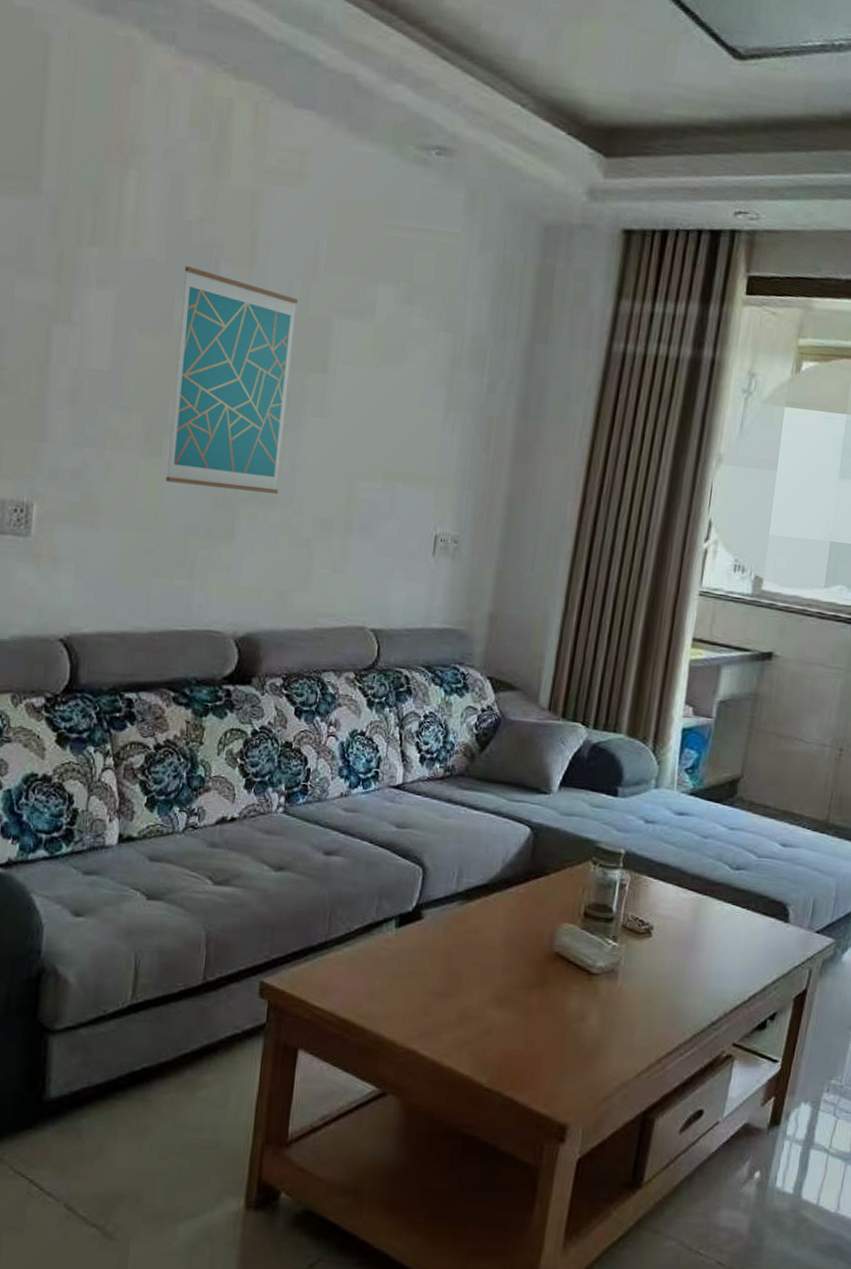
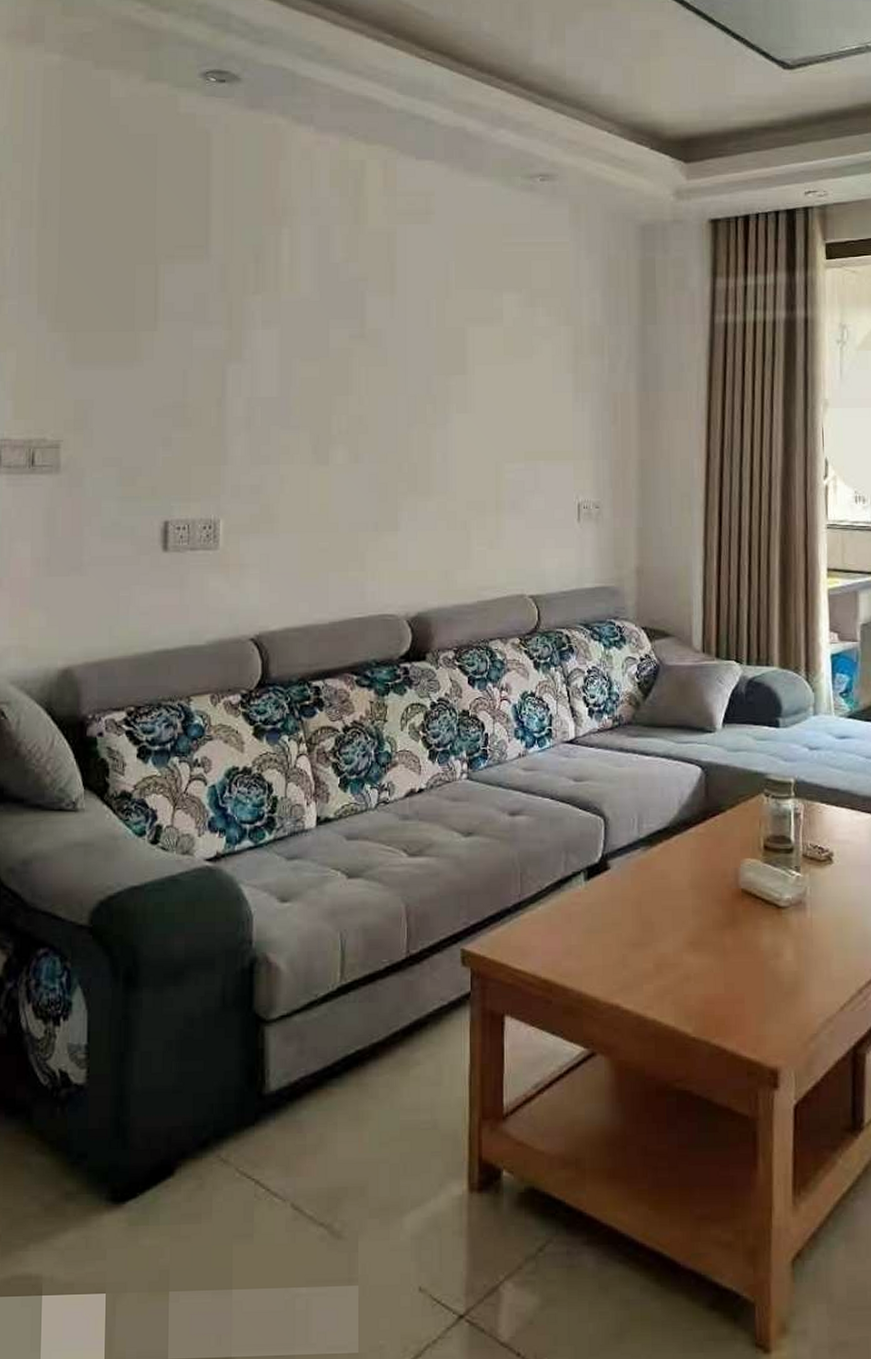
wall art: present [165,266,299,494] -> none [334,300,436,486]

